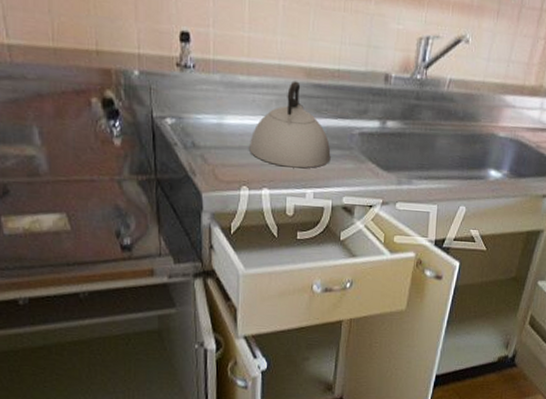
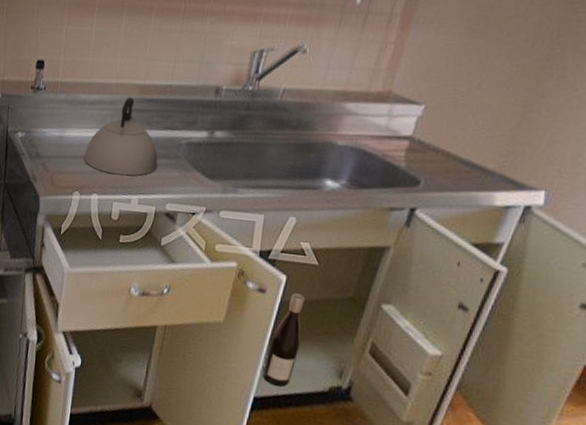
bottle: none [442,277,476,363] -> present [262,293,305,387]

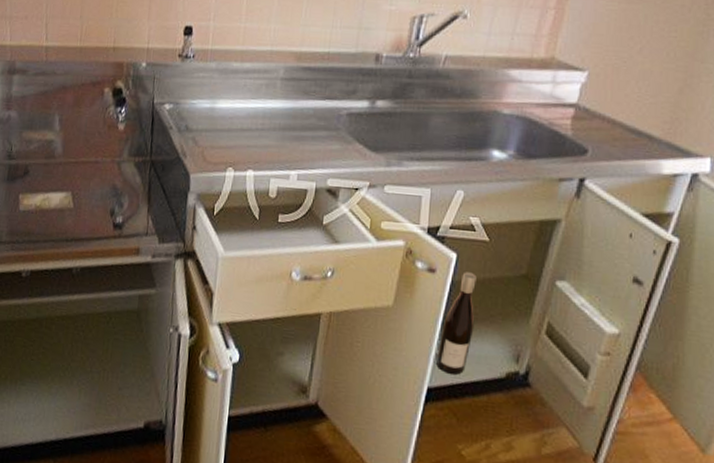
kettle: present [84,97,158,176] -> none [238,65,317,150]

